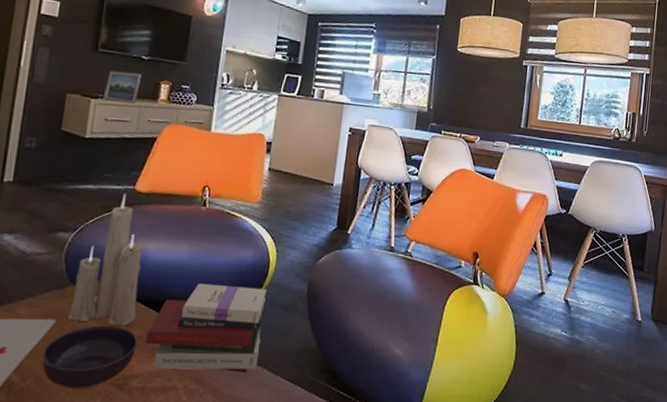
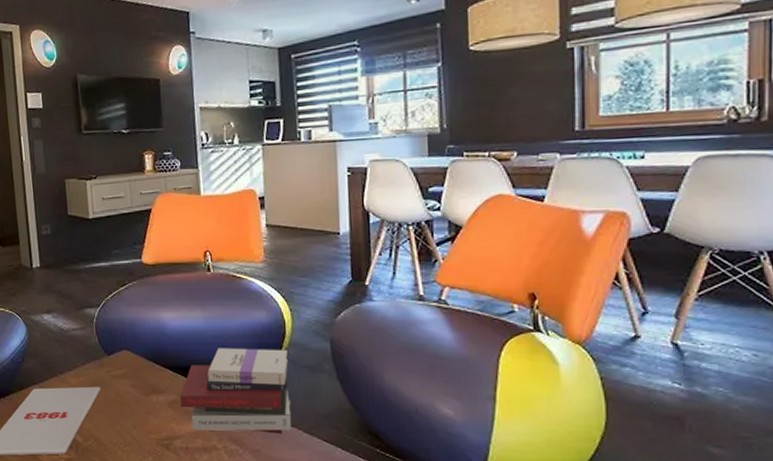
bowl: present [42,325,138,390] -> none [96,391,174,449]
candle: present [67,194,143,326] -> none [108,268,167,391]
picture frame: present [102,70,142,104] -> none [95,148,126,181]

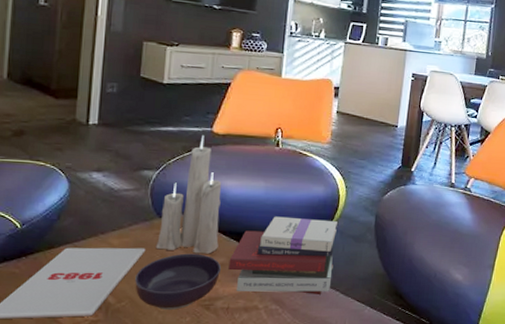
bowl: none [96,391,174,449] -> present [135,253,221,310]
candle: none [108,268,167,391] -> present [155,135,222,254]

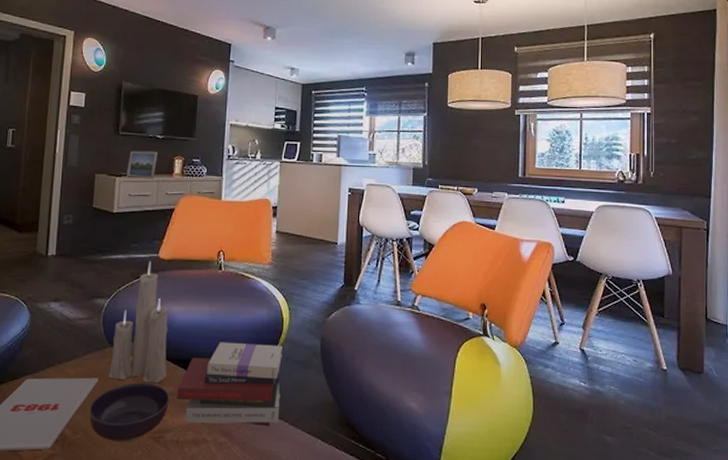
picture frame: none [177,19,214,51] -> present [125,150,157,179]

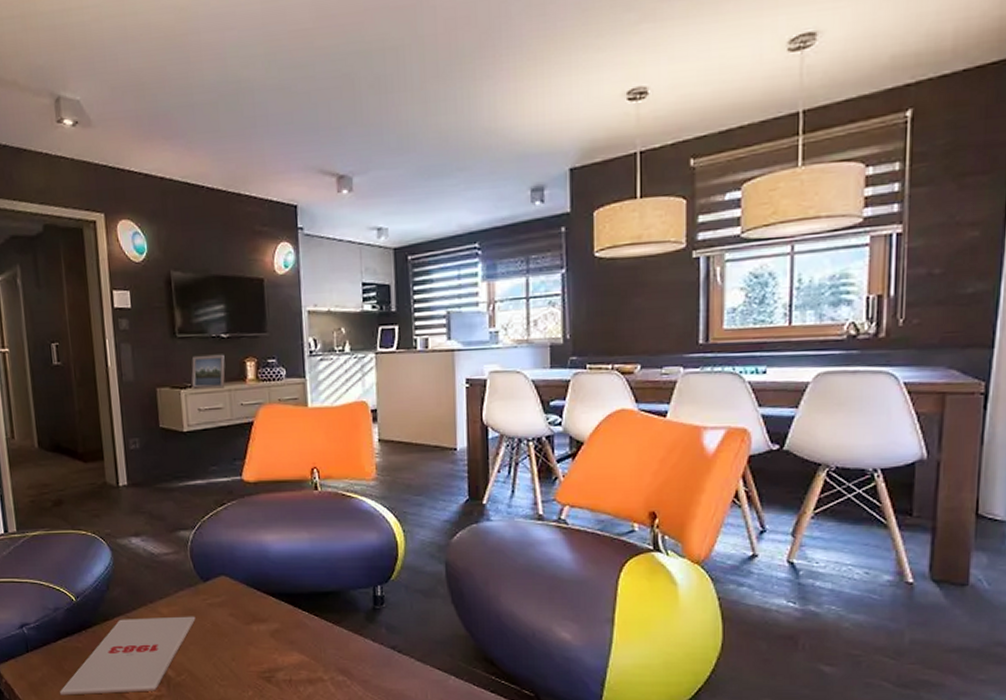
bowl: present [89,383,170,443] -> none [190,620,276,683]
candle: present [108,262,169,383] -> none [204,486,270,620]
books: present [177,342,282,426] -> none [283,572,404,662]

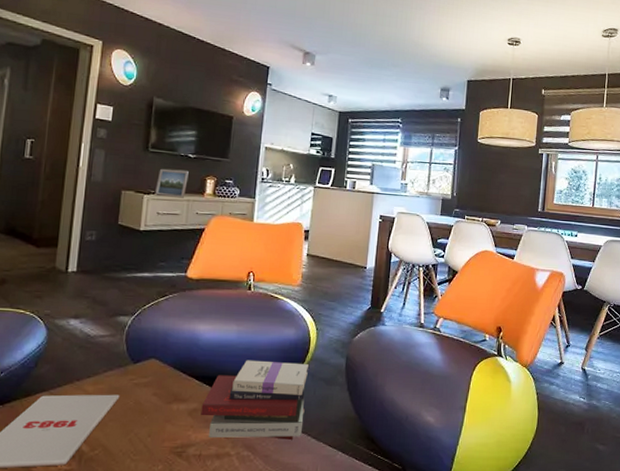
books: none [283,572,404,662] -> present [201,360,309,440]

